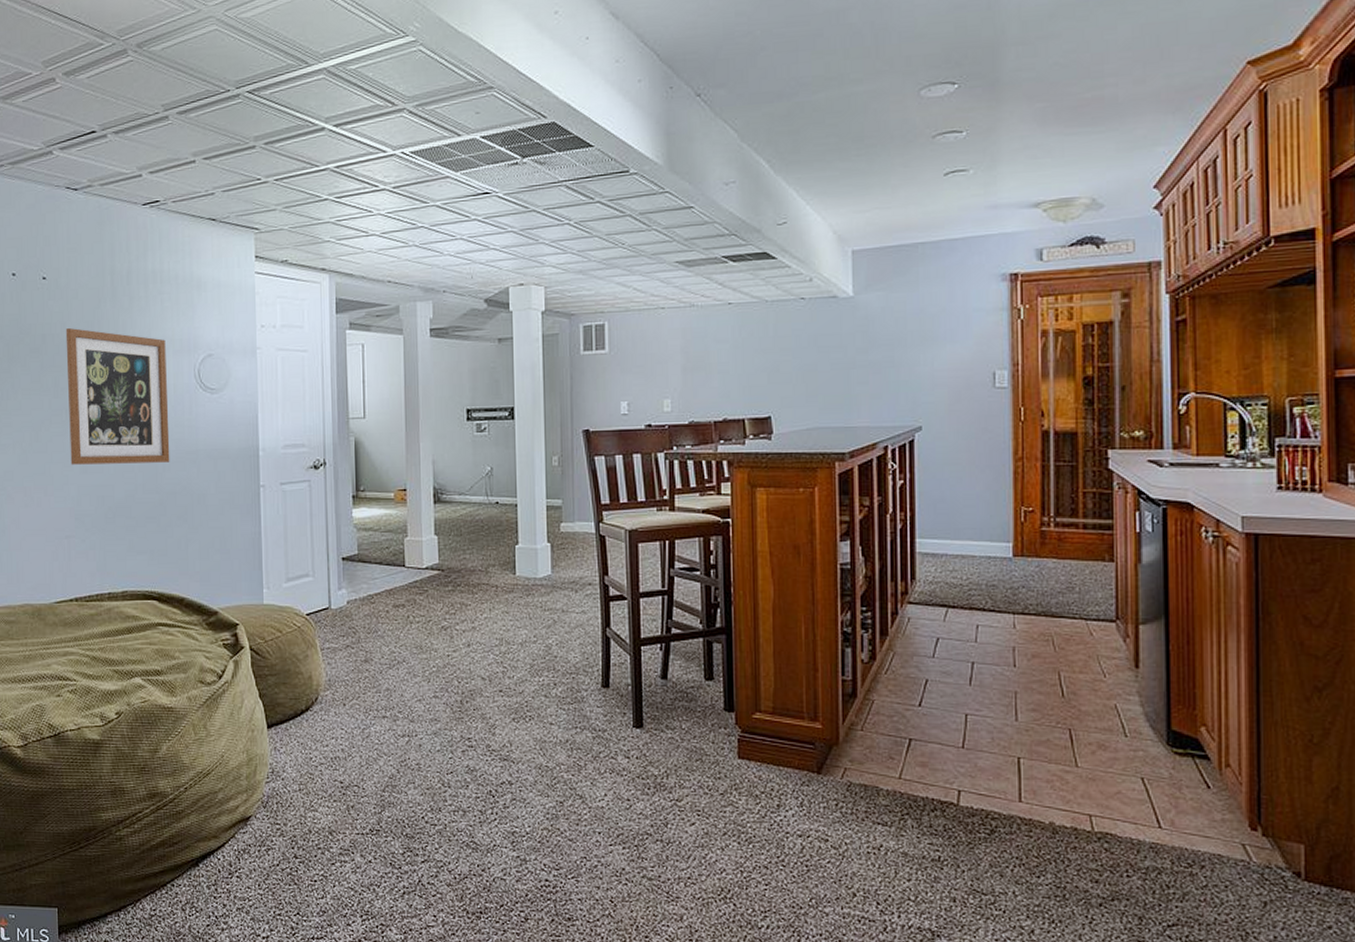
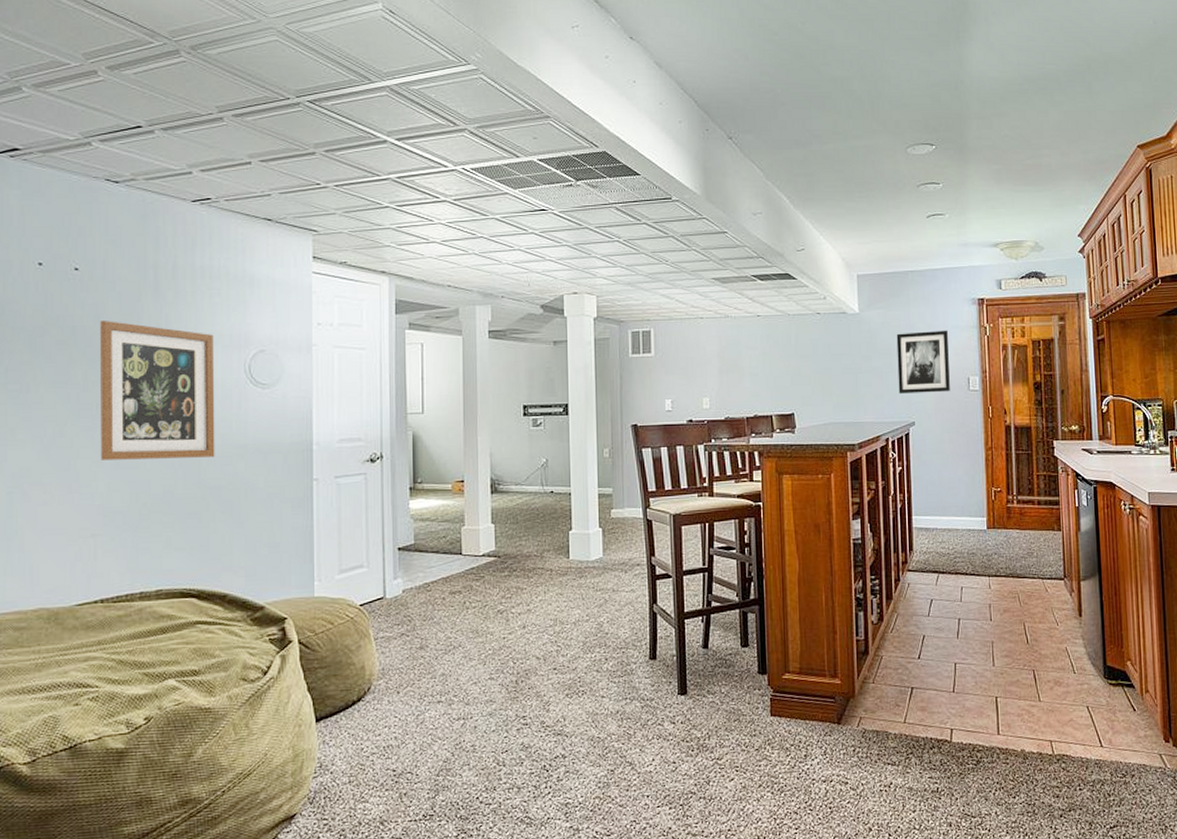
wall art: none [900,313,969,392] -> present [896,330,950,394]

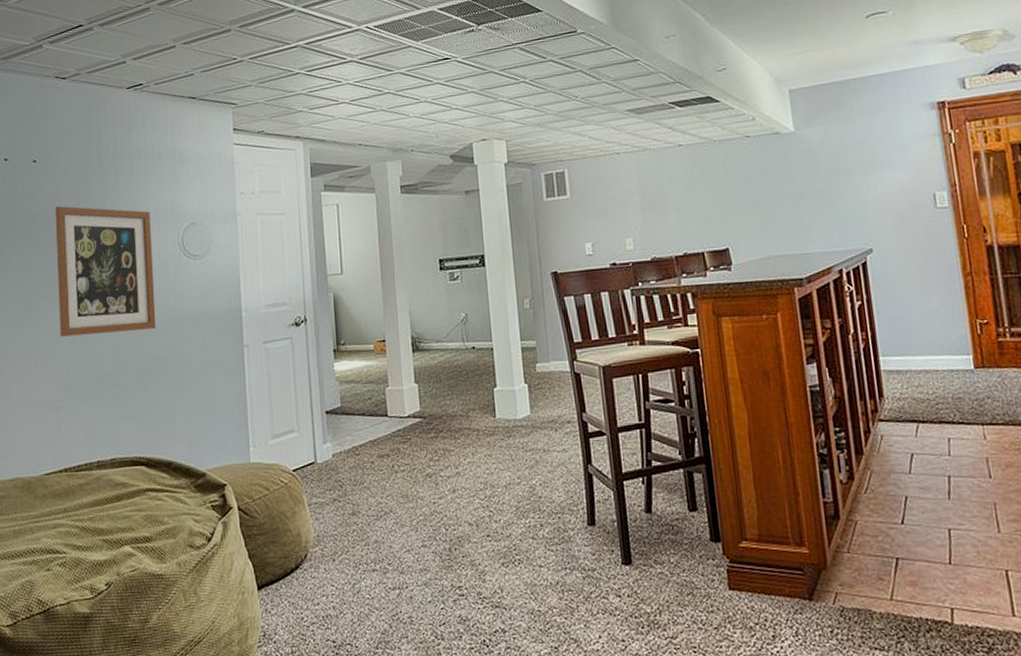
wall art: present [896,330,950,394] -> none [841,141,913,218]

